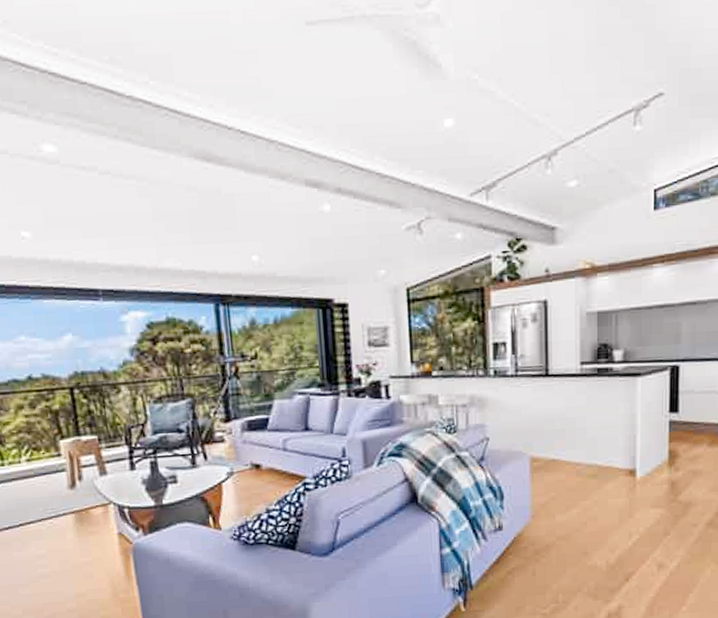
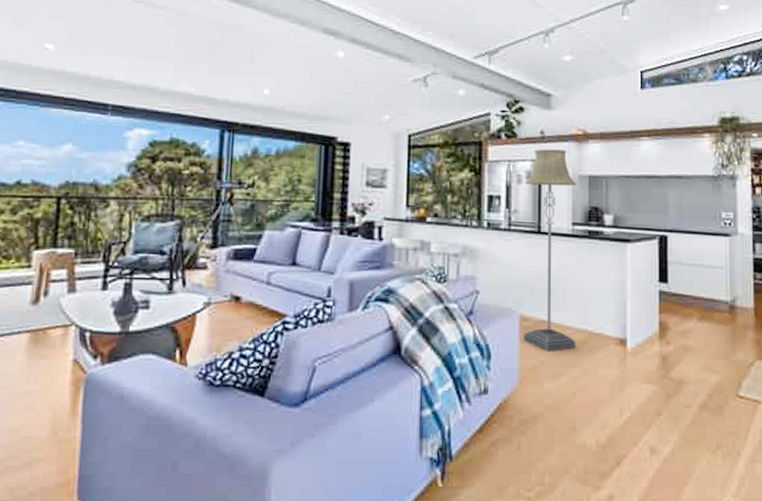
floor lamp: none [531,287,586,487] -> present [523,149,577,351]

